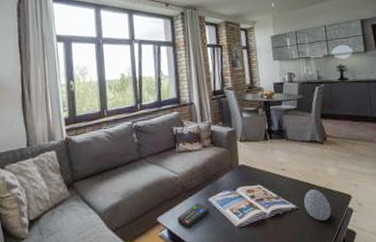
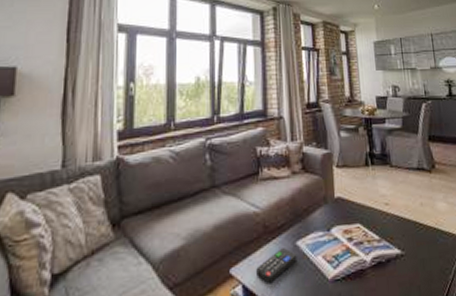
decorative egg: present [304,189,332,221] -> none [410,229,442,271]

